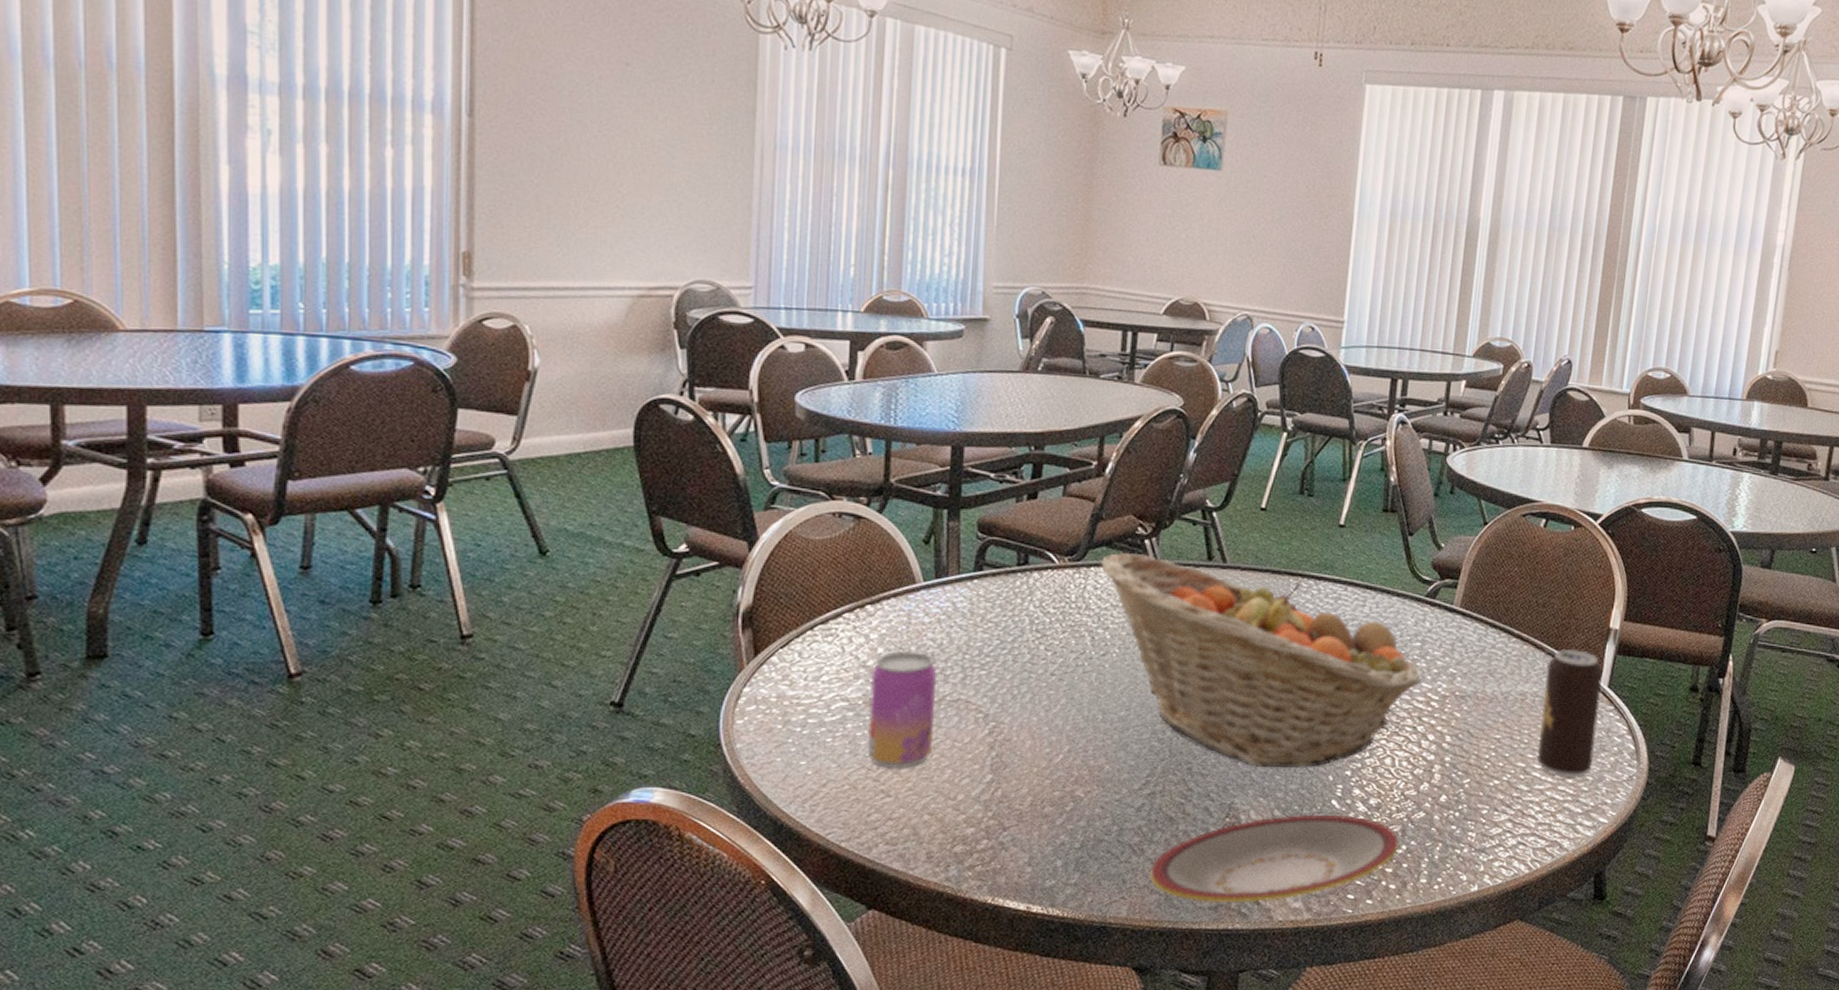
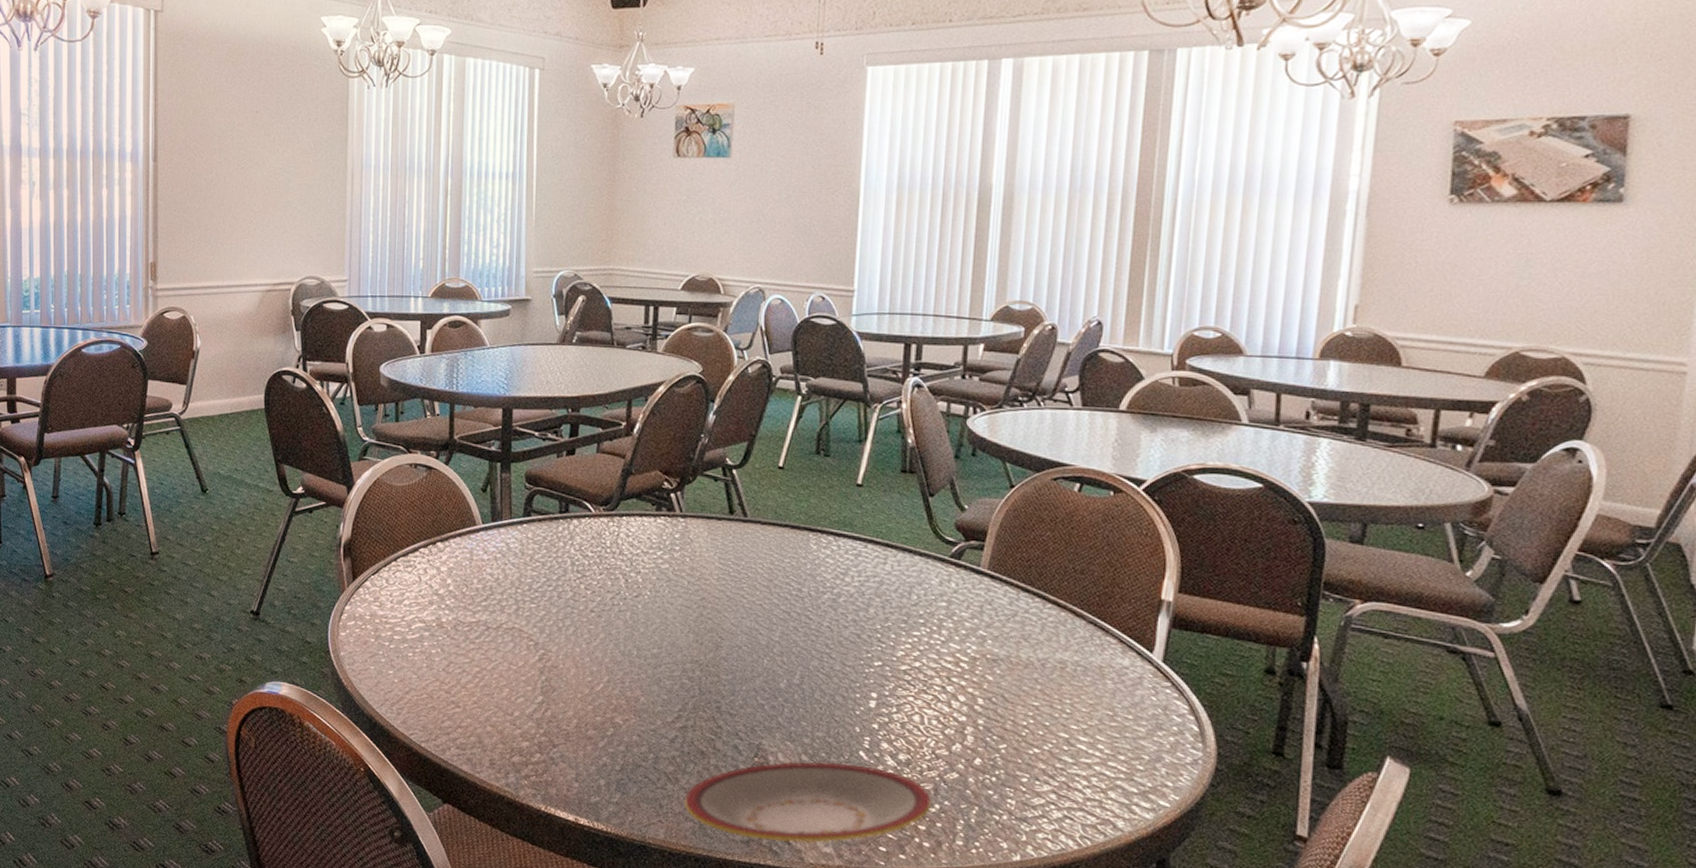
beer can: present [867,651,936,769] -> none [440,583,495,685]
fruit basket: present [1101,552,1422,767] -> none [632,504,950,717]
beverage can: present [1538,648,1603,779] -> none [1083,619,1155,756]

